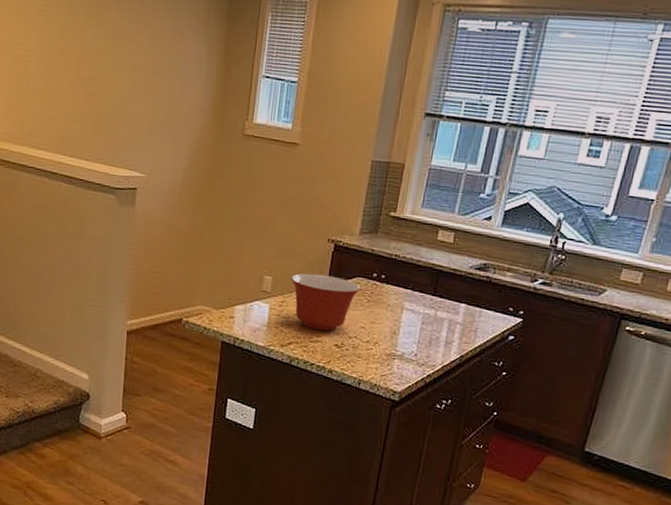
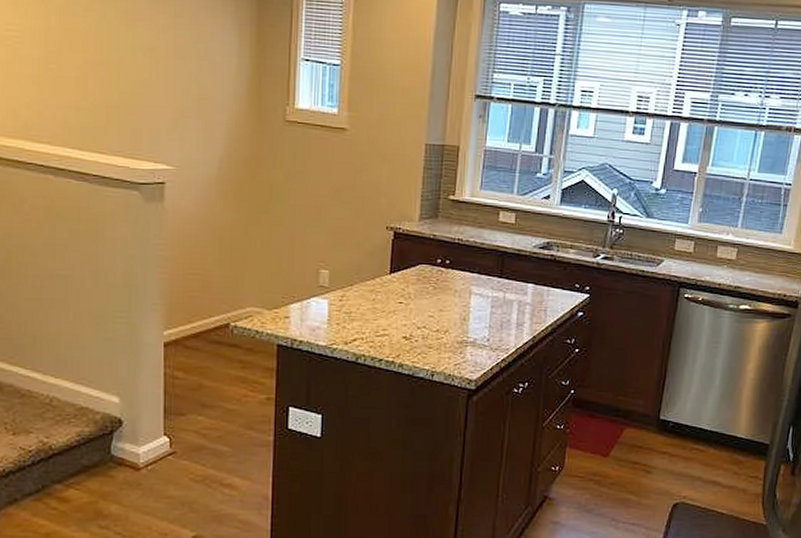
mixing bowl: present [291,273,361,331] -> none [350,264,425,323]

